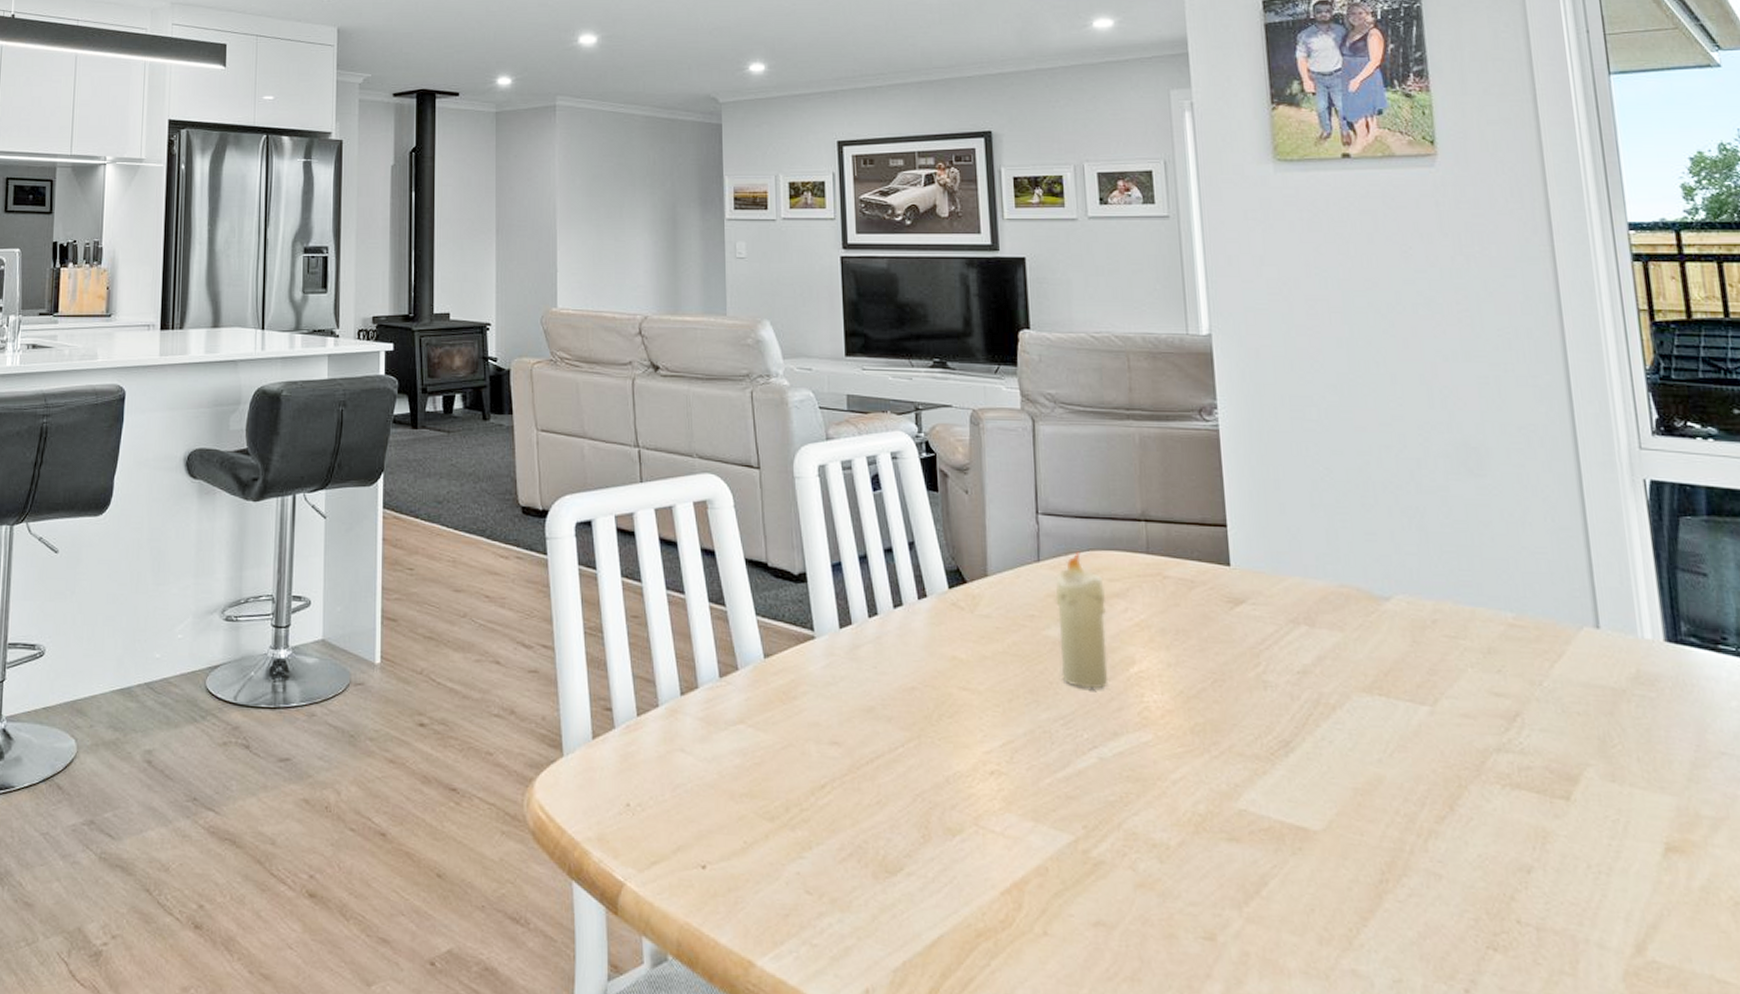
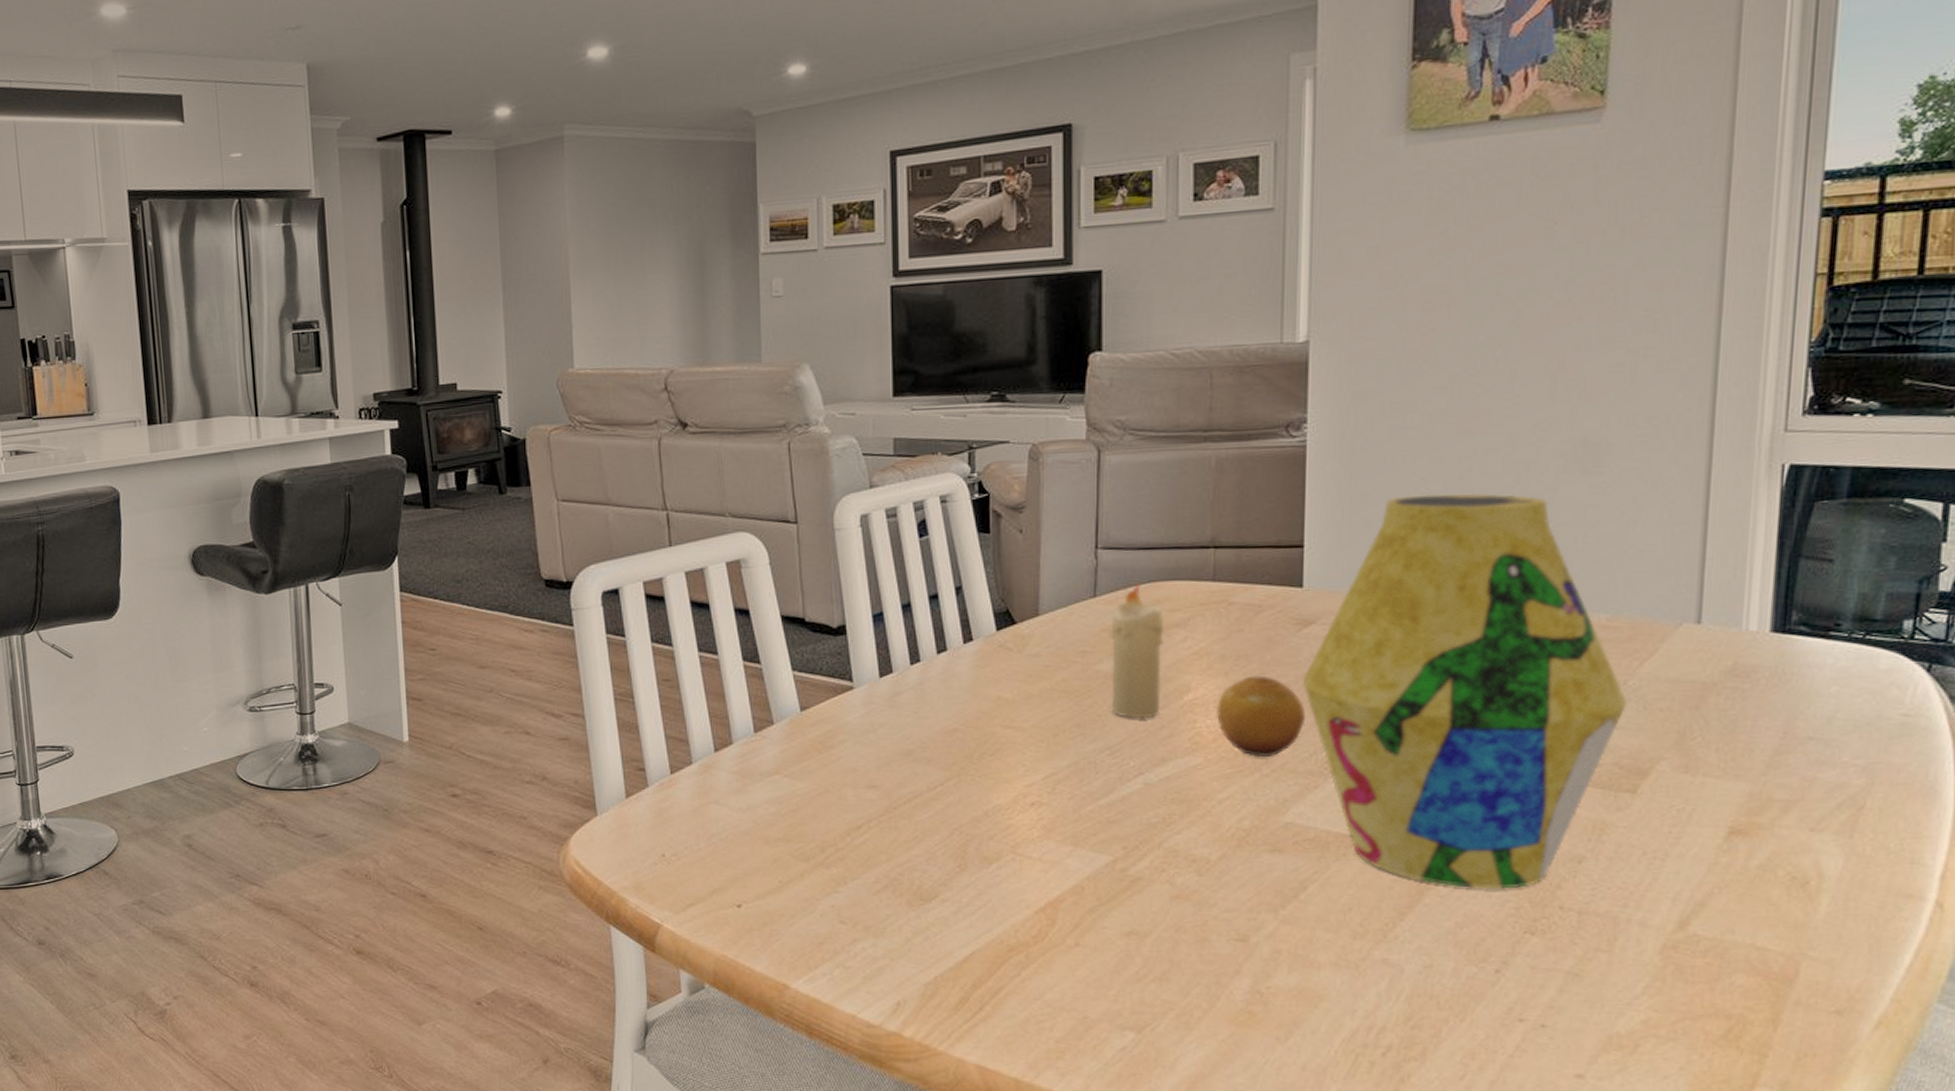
fruit: none [1162,651,1247,737] -> present [1217,675,1306,757]
vase: none [1240,484,1546,897] -> present [1302,493,1627,889]

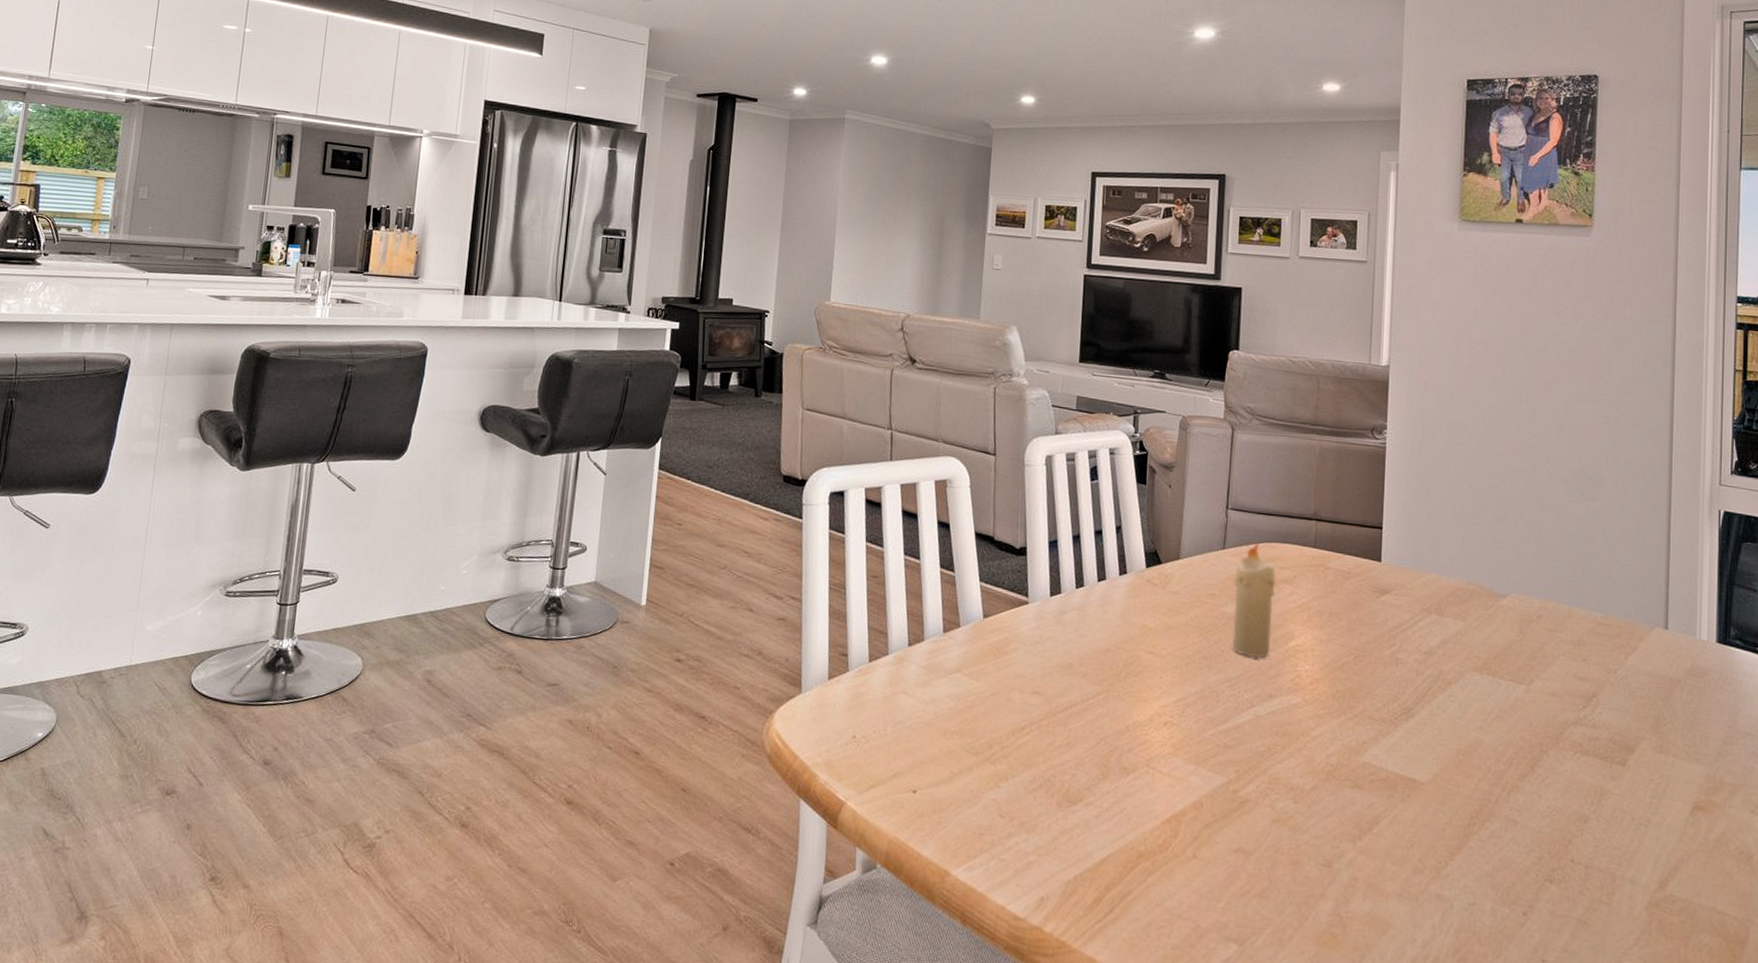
fruit: present [1217,675,1306,757] -> none [1313,631,1381,703]
vase: present [1302,493,1627,889] -> none [1379,497,1617,840]

